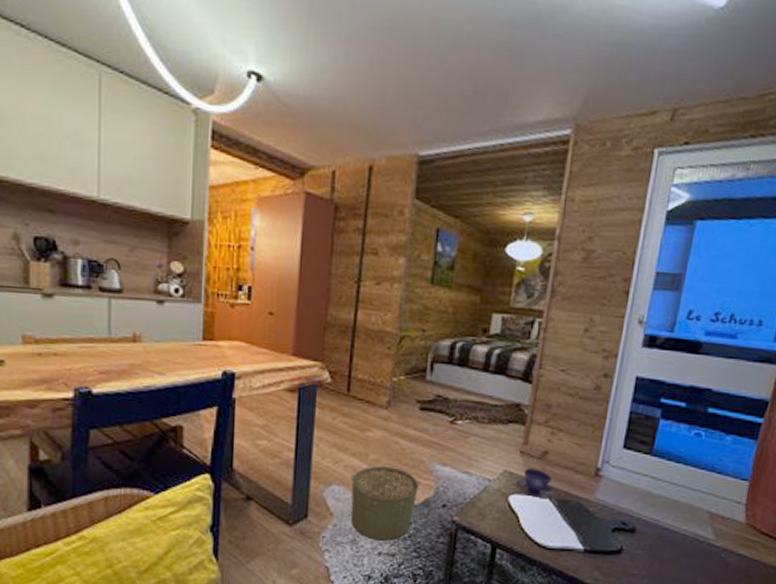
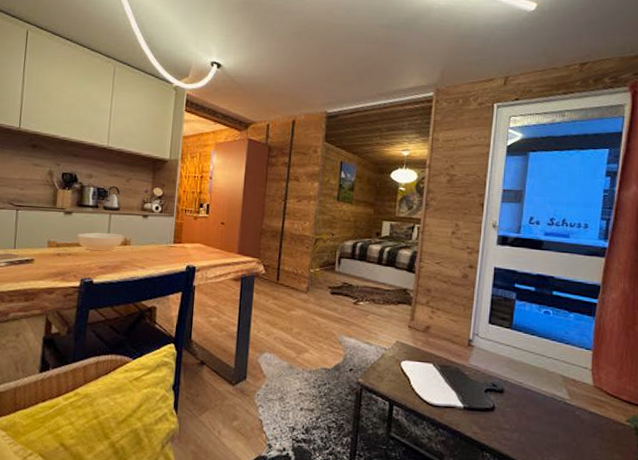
bowl: none [63,323,132,351] -> present [76,232,125,252]
basket: present [350,466,421,541] -> none [279,337,333,398]
teacup: present [516,468,554,498] -> none [407,340,436,364]

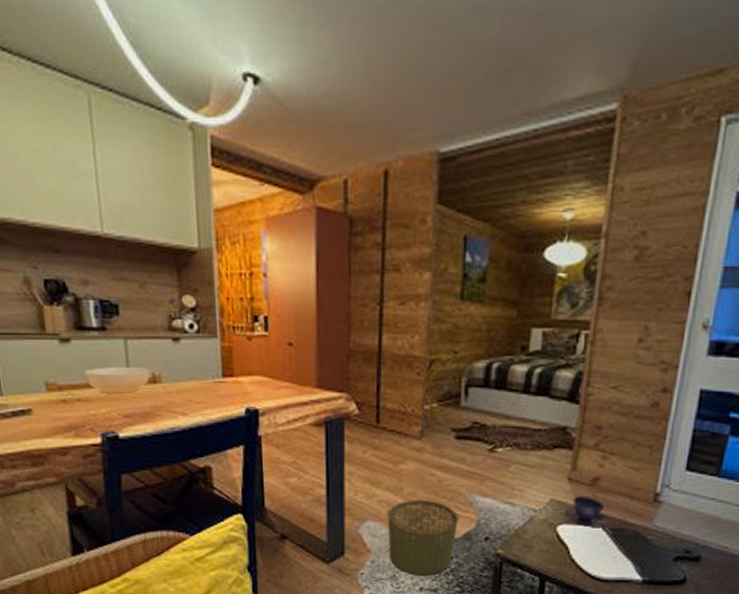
kettle: present [102,186,122,212] -> none [110,296,140,335]
basket: none [279,337,333,398] -> present [386,500,460,576]
teacup: none [407,340,436,364] -> present [565,496,607,527]

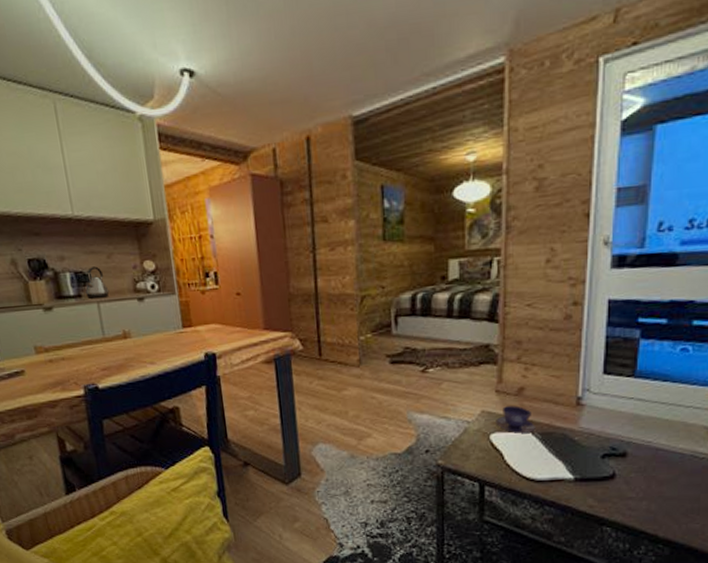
bowl: present [83,366,152,394] -> none [65,325,122,351]
kettle: none [110,296,140,335] -> present [85,266,110,300]
basket: present [386,500,460,576] -> none [334,420,401,490]

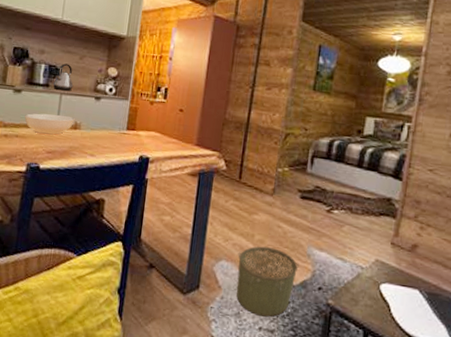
bowl: none [65,325,122,351] -> present [25,113,75,135]
basket: none [334,420,401,490] -> present [236,246,299,317]
teacup: present [496,406,535,433] -> none [387,259,424,290]

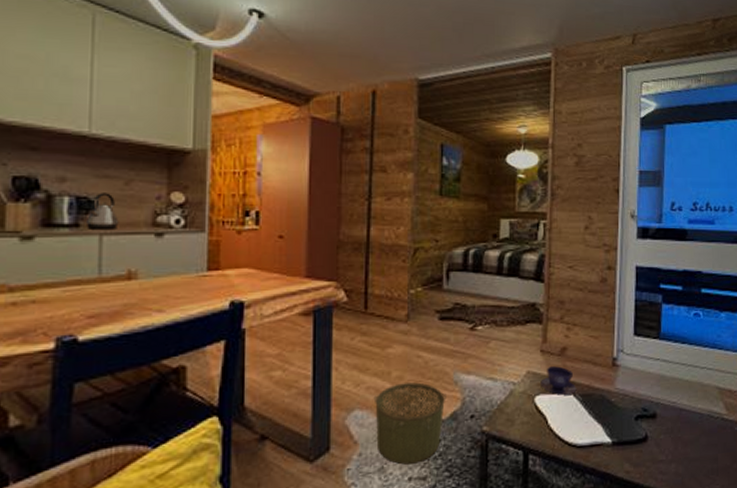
bowl: present [25,113,75,135] -> none [44,263,127,293]
teacup: none [387,259,424,290] -> present [540,366,577,395]

